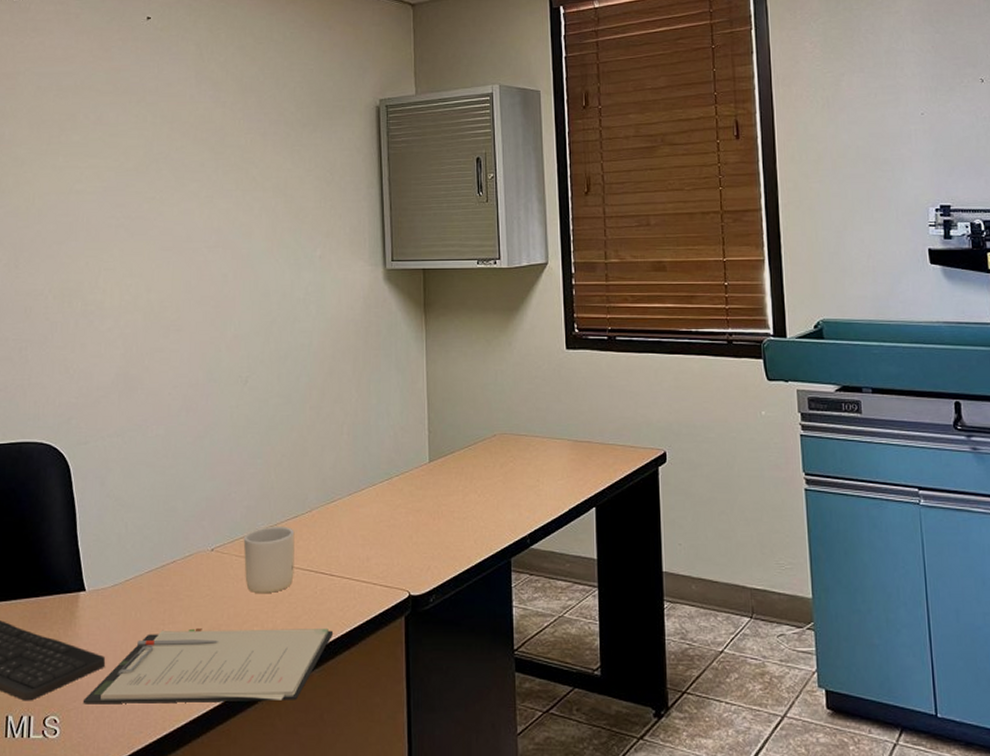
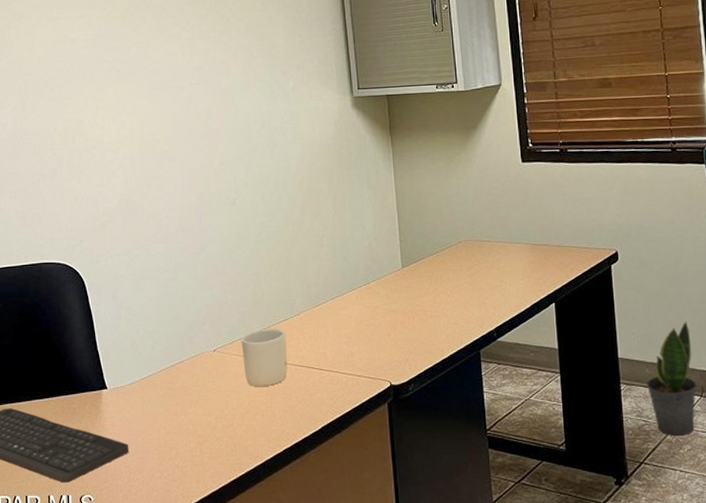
clipboard: present [82,628,334,704] -> none [112,416,326,485]
potted plant: none [693,532,747,662] -> present [647,321,697,436]

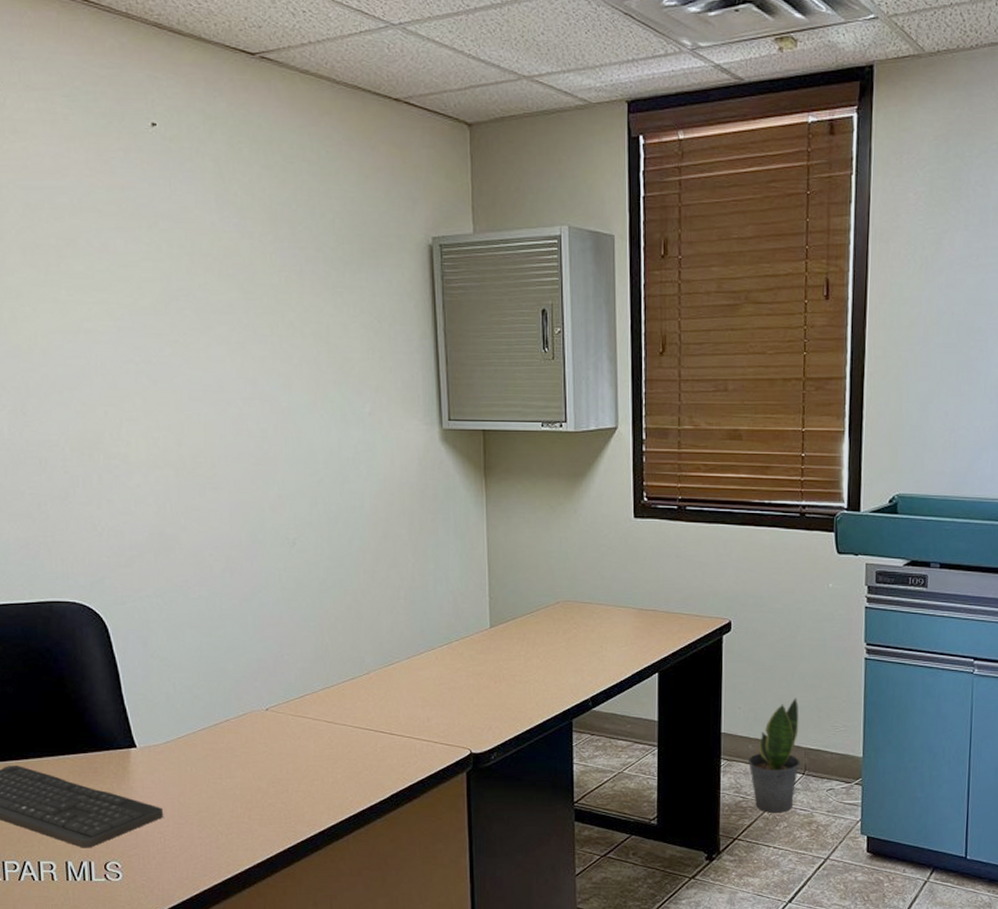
mug: present [241,328,288,387] -> none [299,687,353,751]

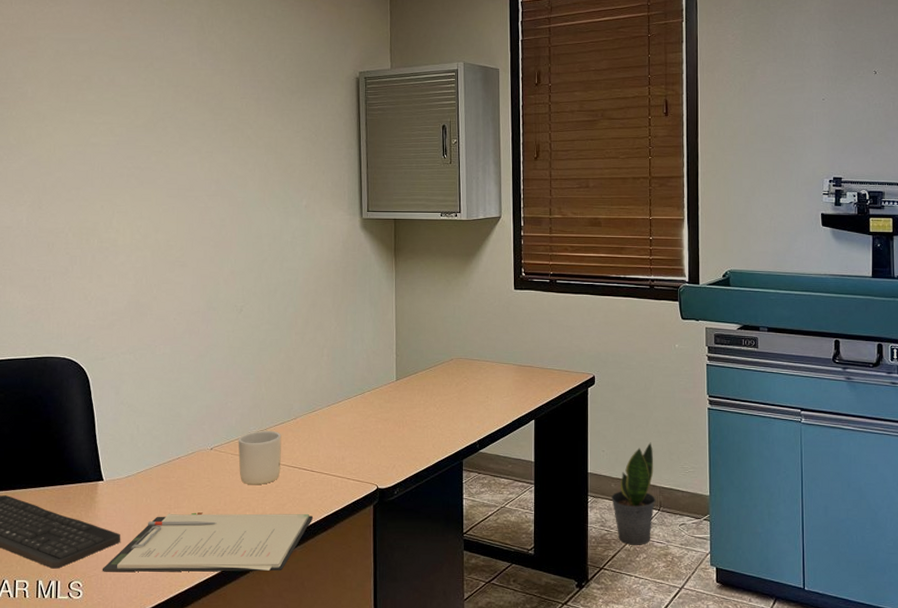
clipboard: none [143,782,395,851] -> present [102,512,314,572]
mug: none [299,687,353,751] -> present [238,430,282,485]

